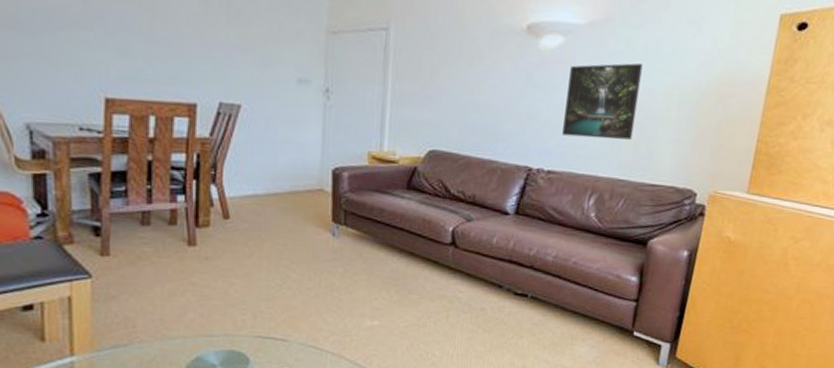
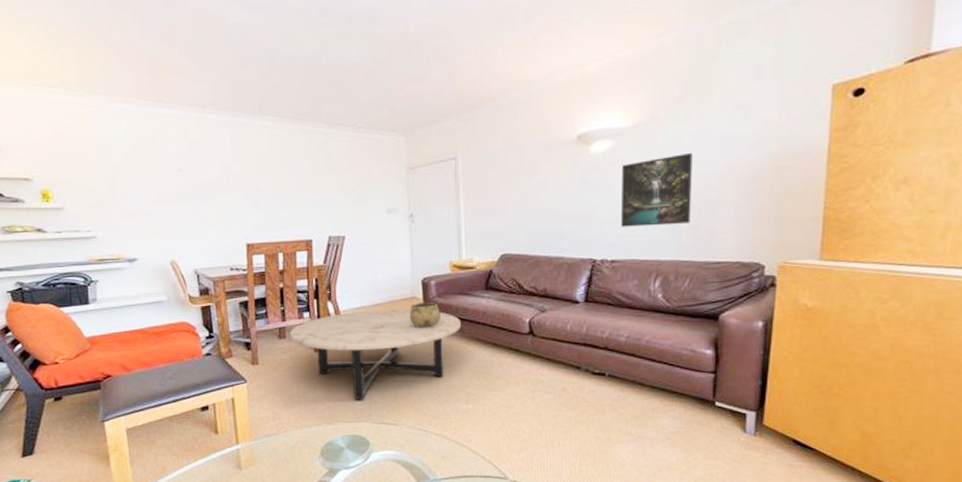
coffee table: none [155,200,375,308] -> present [289,309,462,399]
decorative bowl: none [313,196,351,228] -> present [409,301,441,329]

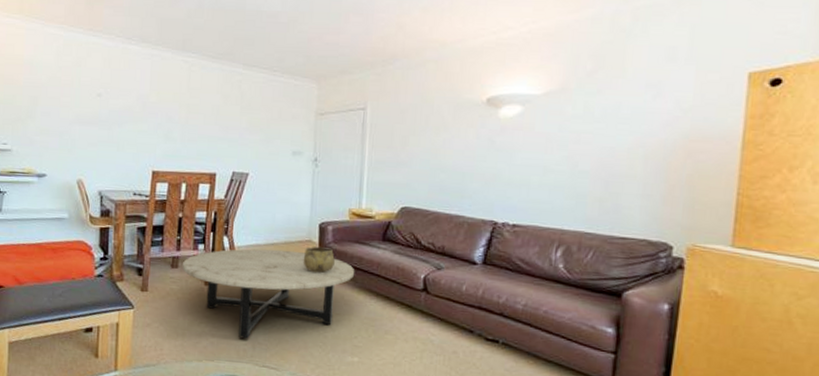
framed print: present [621,152,693,227] -> none [525,125,603,195]

